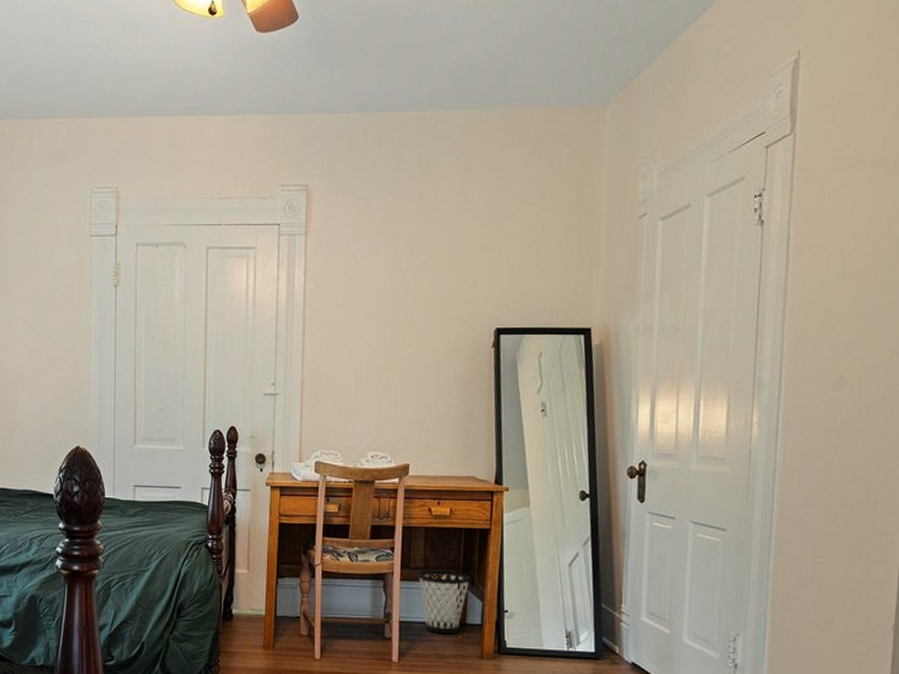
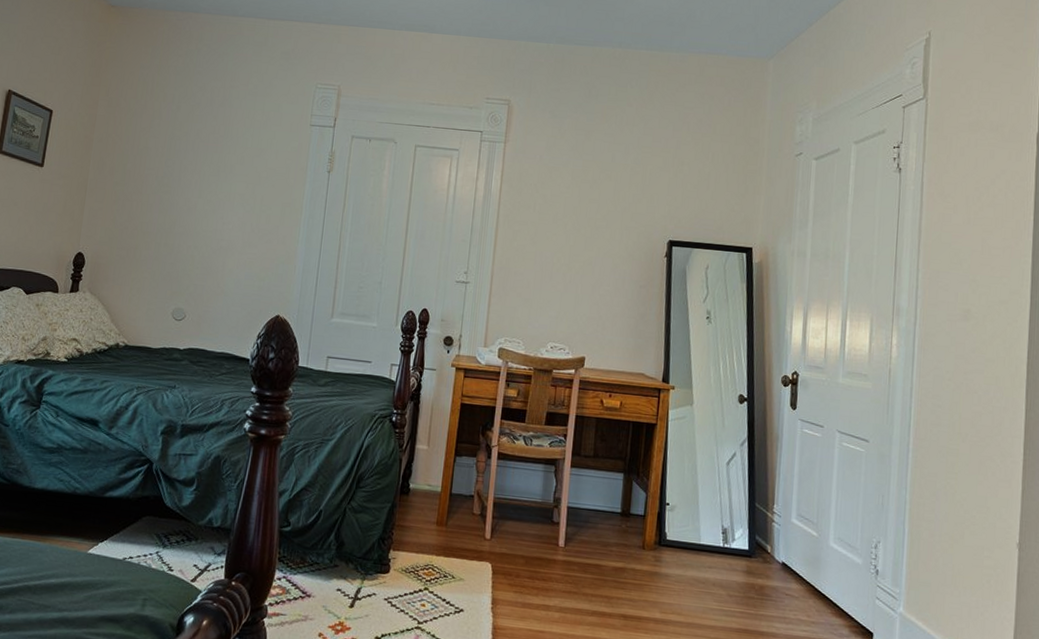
wastebasket: present [417,570,471,635] -> none [587,458,636,523]

